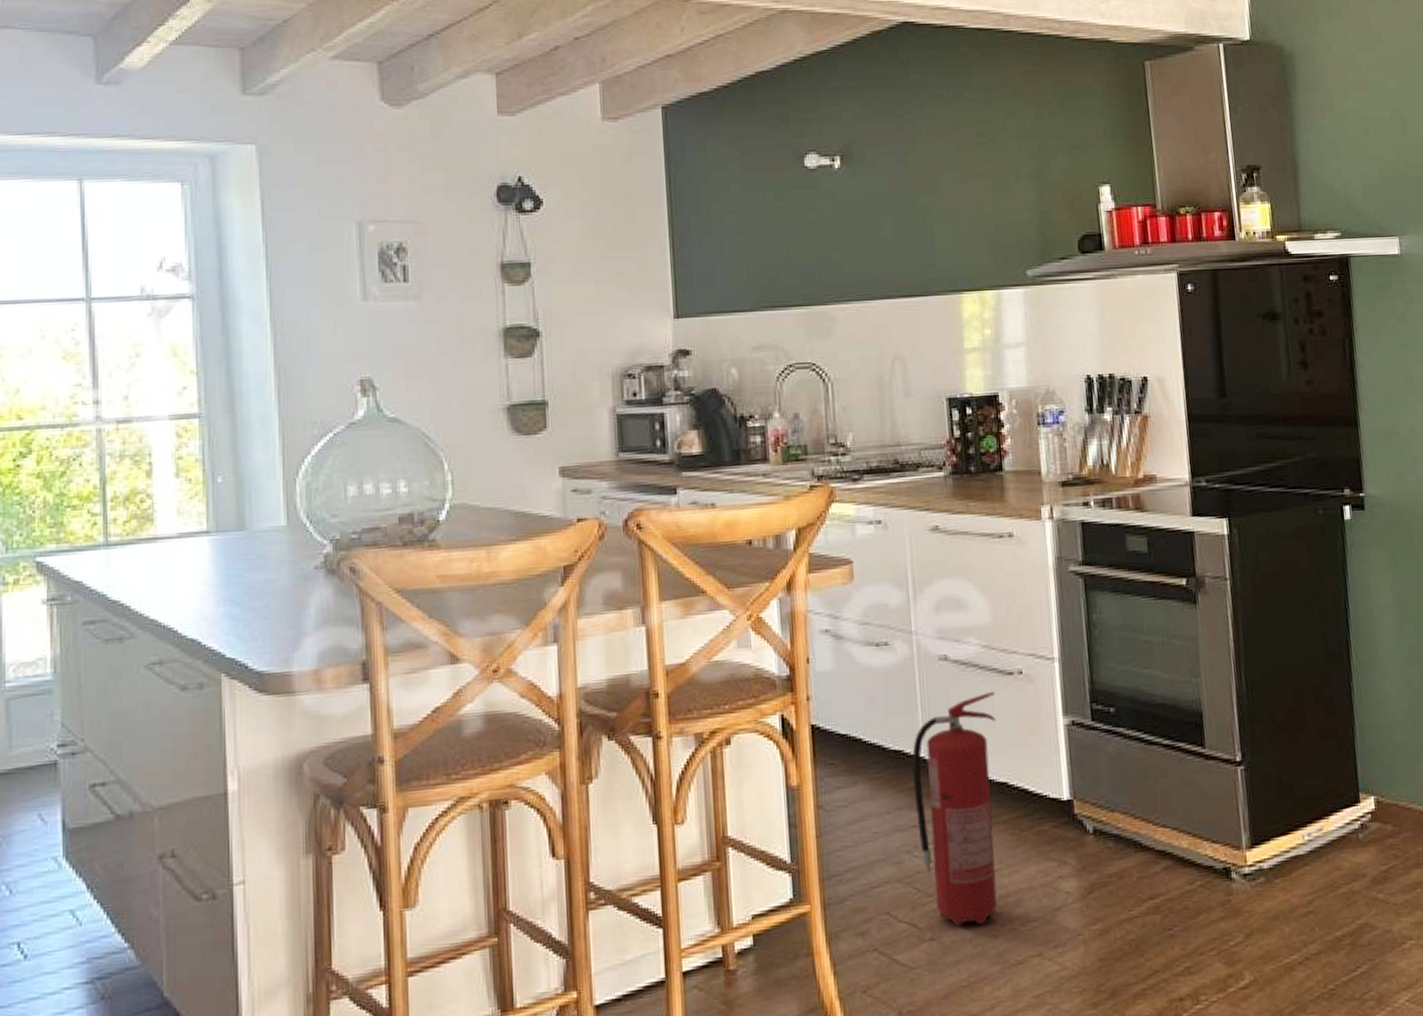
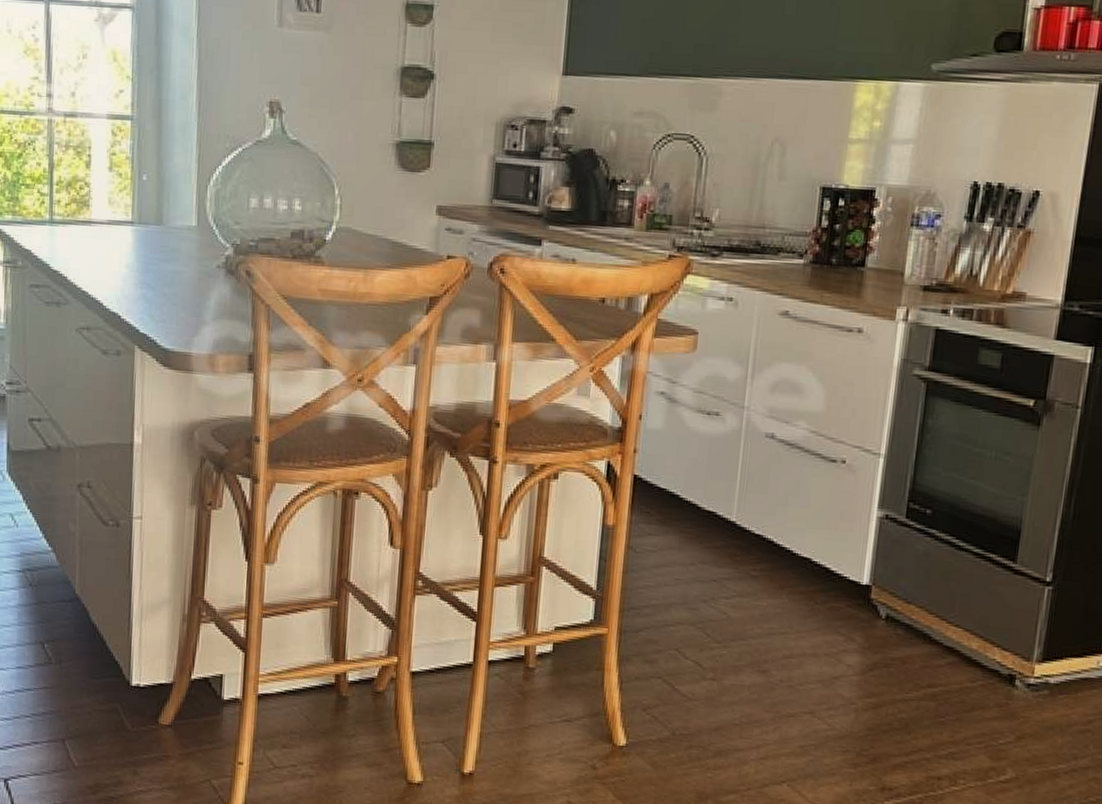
fire extinguisher: present [912,692,998,926] -> none [716,474,815,677]

